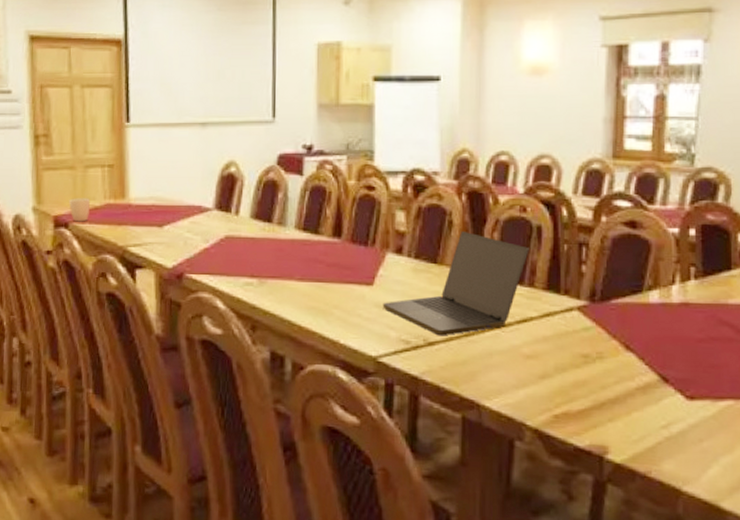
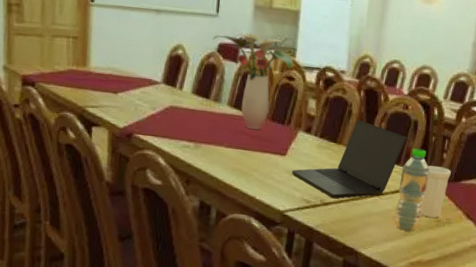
cup: present [69,198,90,222] -> none [36,61,55,83]
flower arrangement: none [270,137,372,256] -> present [213,32,294,130]
water bottle: none [524,262,566,373] -> present [393,148,430,232]
cup: none [558,283,595,352] -> present [420,165,451,218]

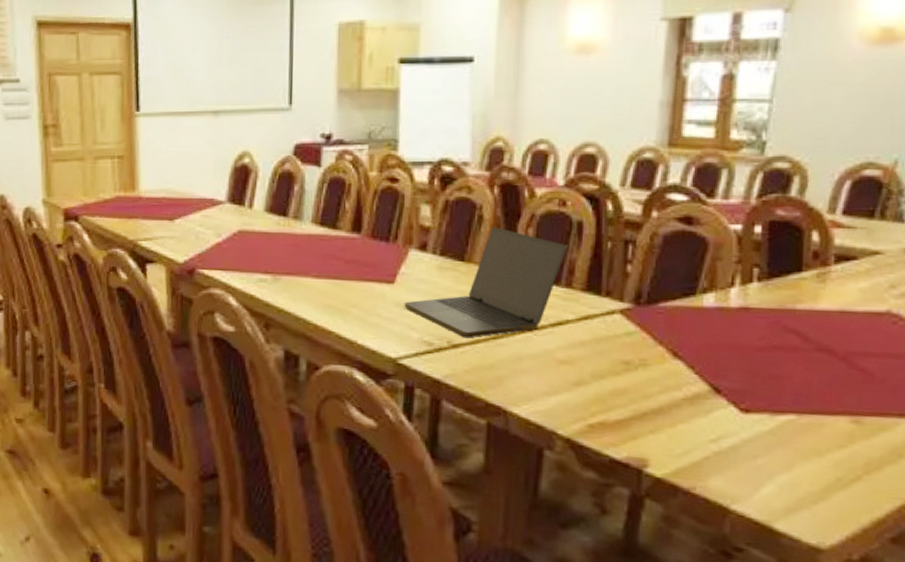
flower arrangement: present [213,32,294,130] -> none [286,125,396,253]
water bottle: present [393,148,430,232] -> none [557,261,608,380]
cup: present [420,165,451,218] -> none [597,284,641,358]

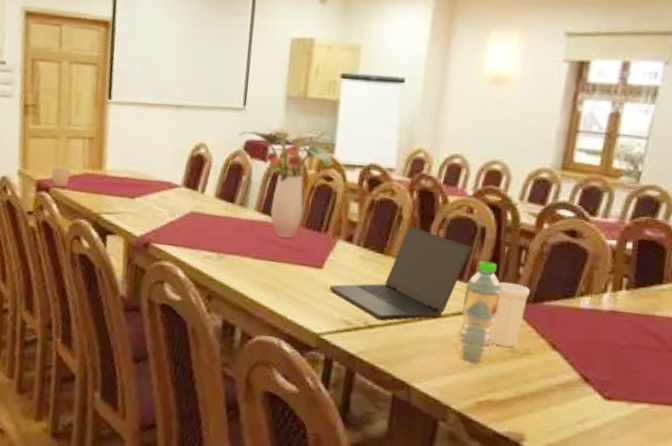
cup: none [79,190,100,215] -> present [51,165,70,188]
flower arrangement: none [286,125,396,253] -> present [239,127,332,239]
water bottle: none [557,261,608,380] -> present [455,261,503,364]
cup: none [597,284,641,358] -> present [490,282,530,347]

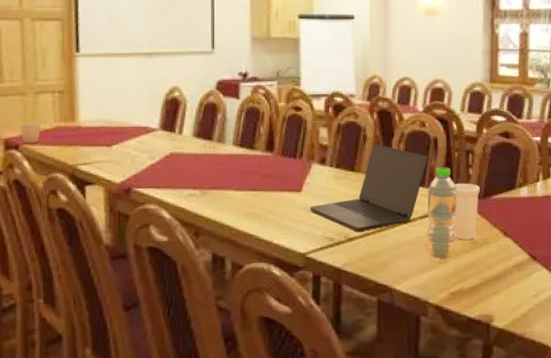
flower arrangement: present [239,127,332,239] -> none [210,65,299,168]

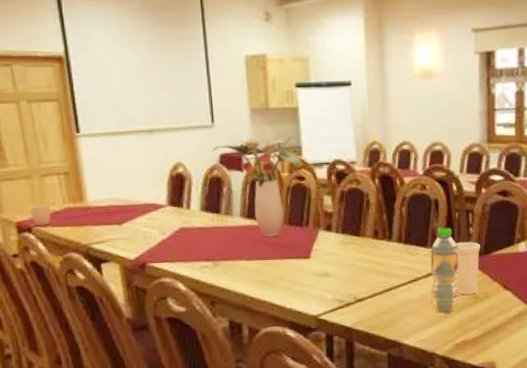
flower arrangement: none [210,65,299,168] -> present [212,138,301,238]
laptop: present [310,143,428,232] -> none [319,208,430,293]

